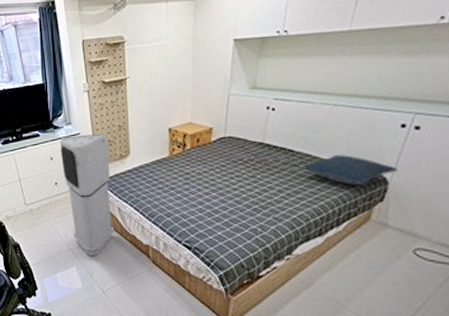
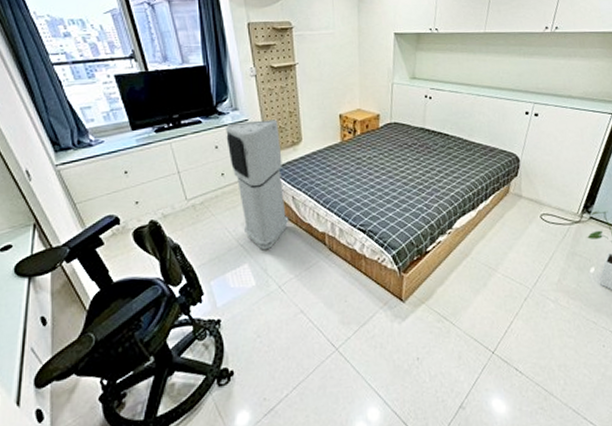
pillow: present [303,155,399,186] -> none [456,138,526,164]

